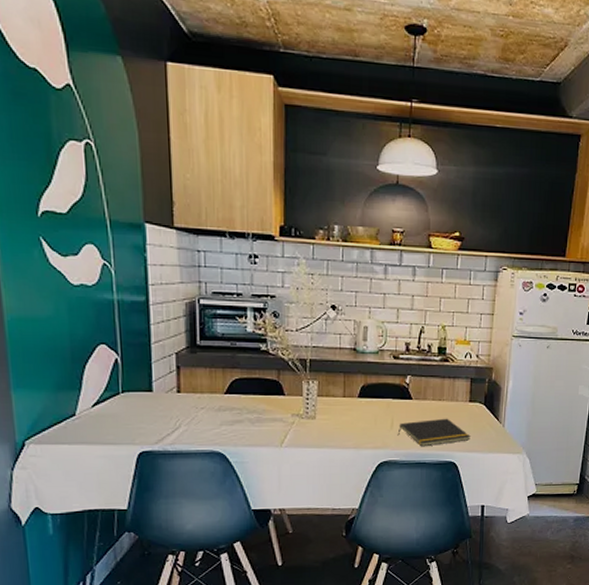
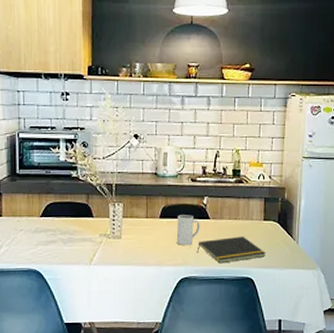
mug: none [376,395,402,427] -> present [176,215,200,245]

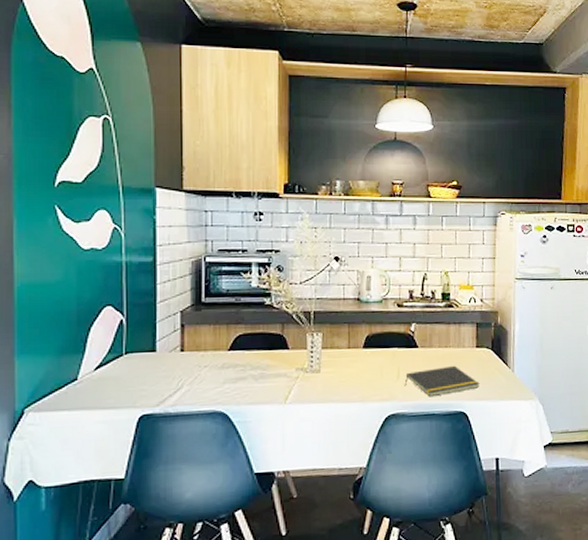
mug: present [176,215,200,245] -> none [382,343,408,378]

